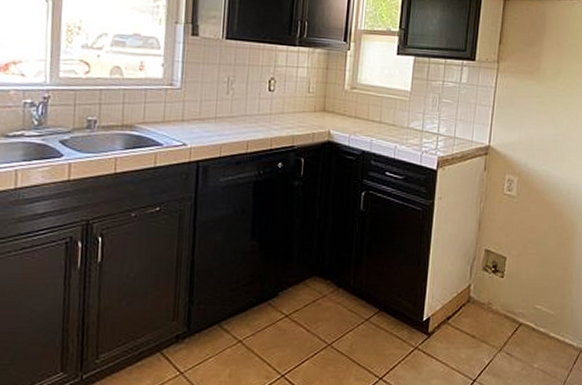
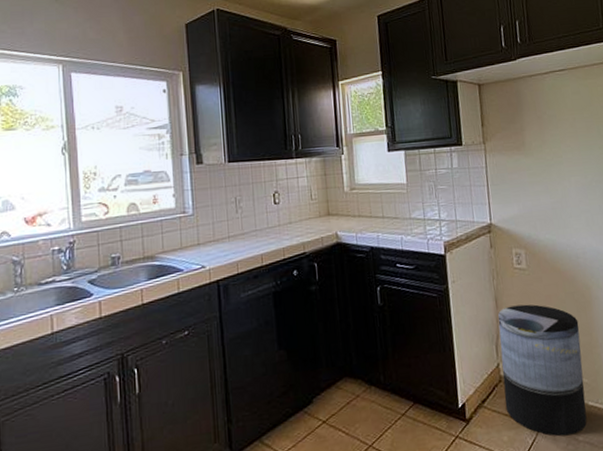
trash can: none [469,230,557,361] -> present [498,304,587,437]

